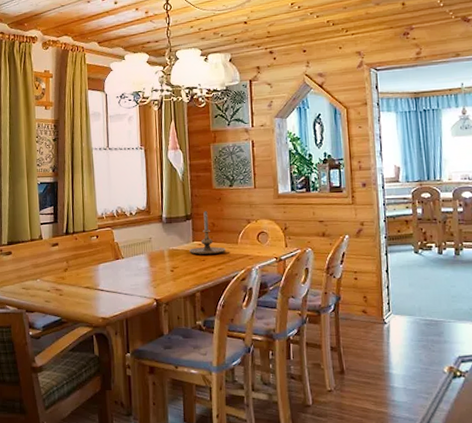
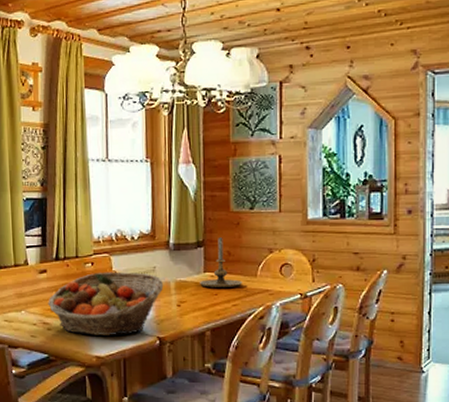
fruit basket: none [59,243,159,300] -> present [48,271,164,337]

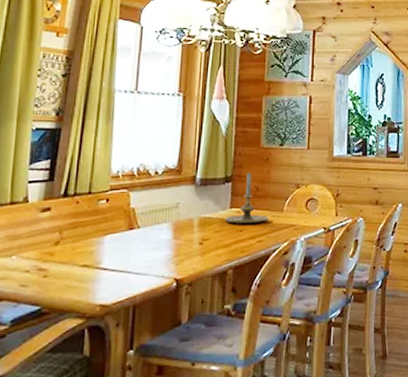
fruit basket: present [48,271,164,337] -> none [47,209,187,281]

